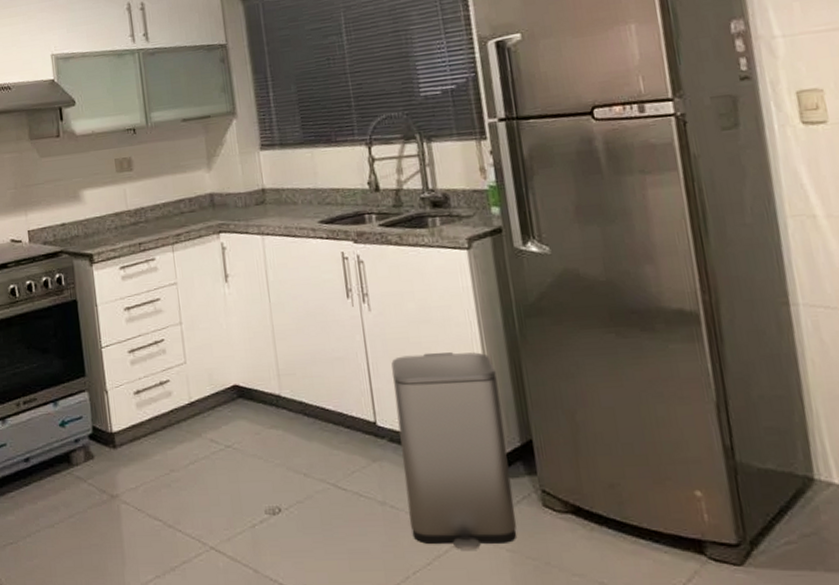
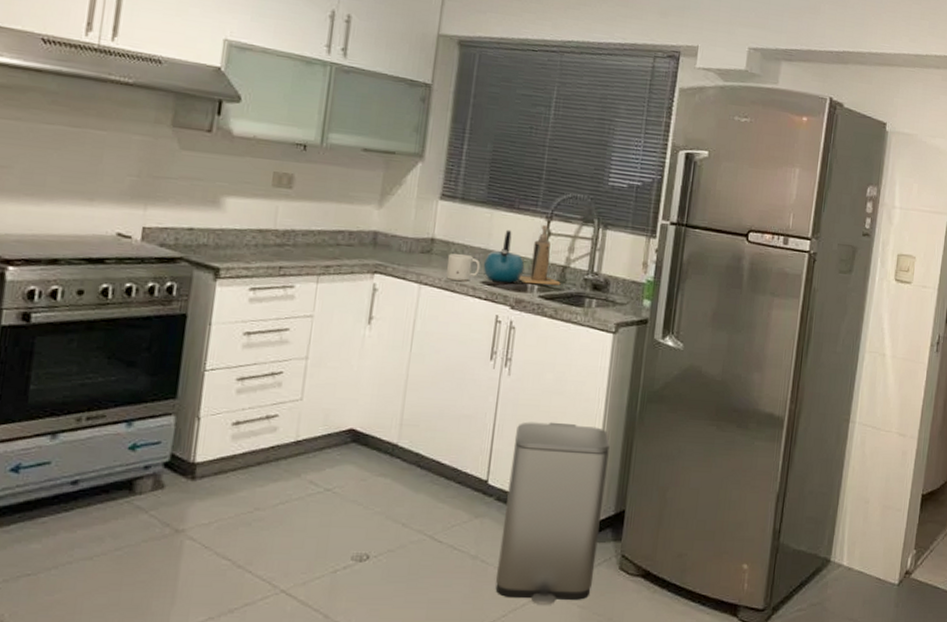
mug: none [281,198,315,227] -> present [446,253,481,282]
kettle: none [316,164,358,219] -> present [483,229,525,283]
soap dispenser: none [353,151,398,215] -> present [518,224,561,286]

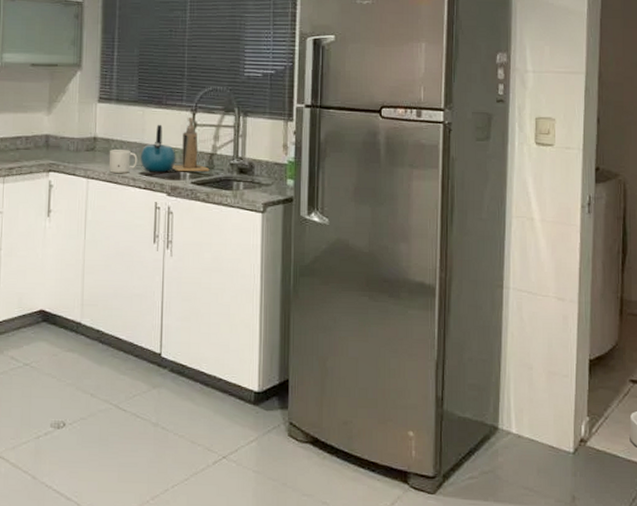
pedal bin: present [495,422,611,605] -> none [177,298,270,469]

